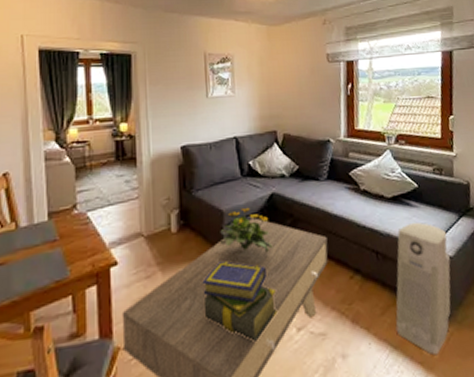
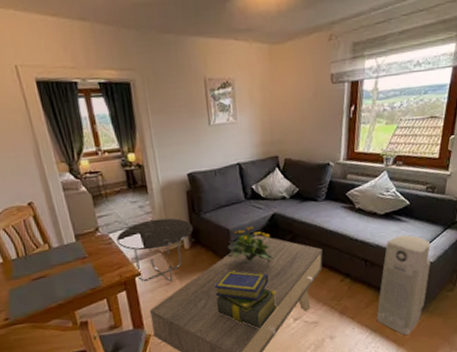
side table: none [94,195,182,274] -> present [116,218,193,282]

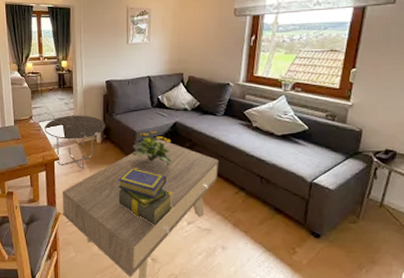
air purifier: present [376,234,431,335] -> none [270,157,331,261]

